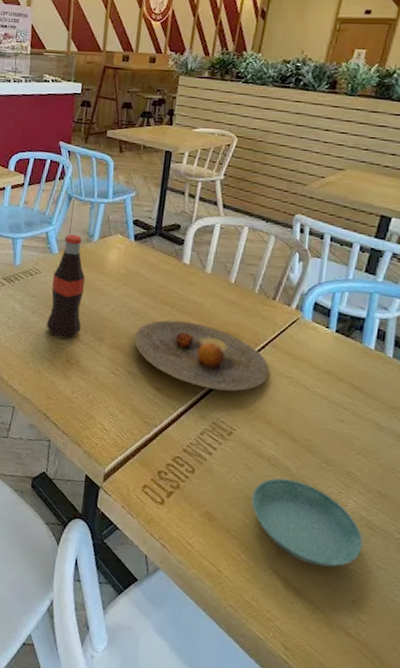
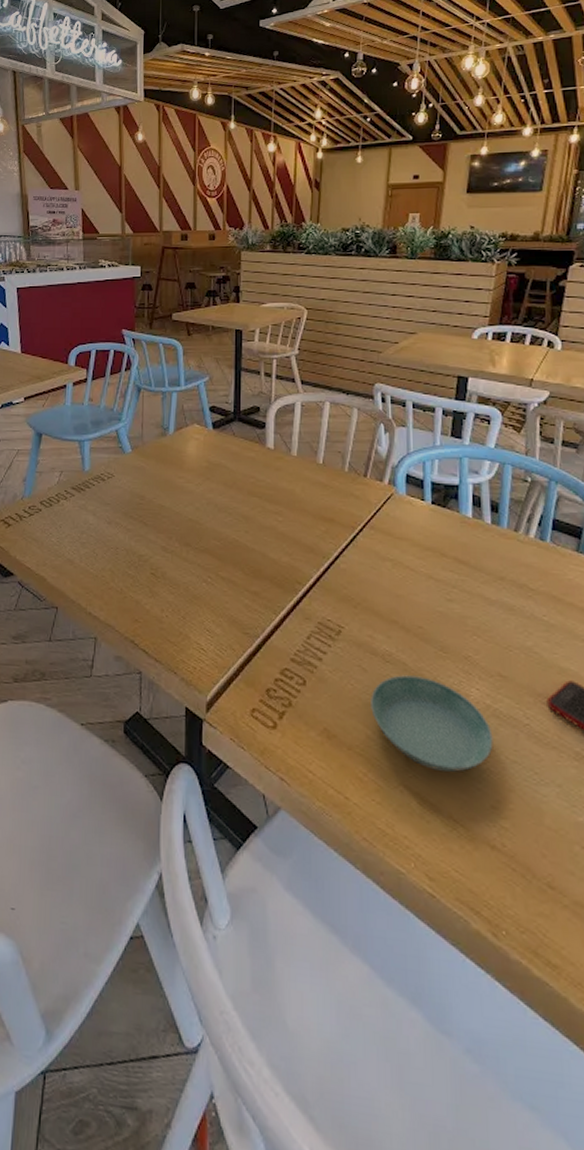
bottle: present [46,234,85,339] -> none [125,429,165,549]
plate: present [133,320,269,392] -> none [223,511,370,585]

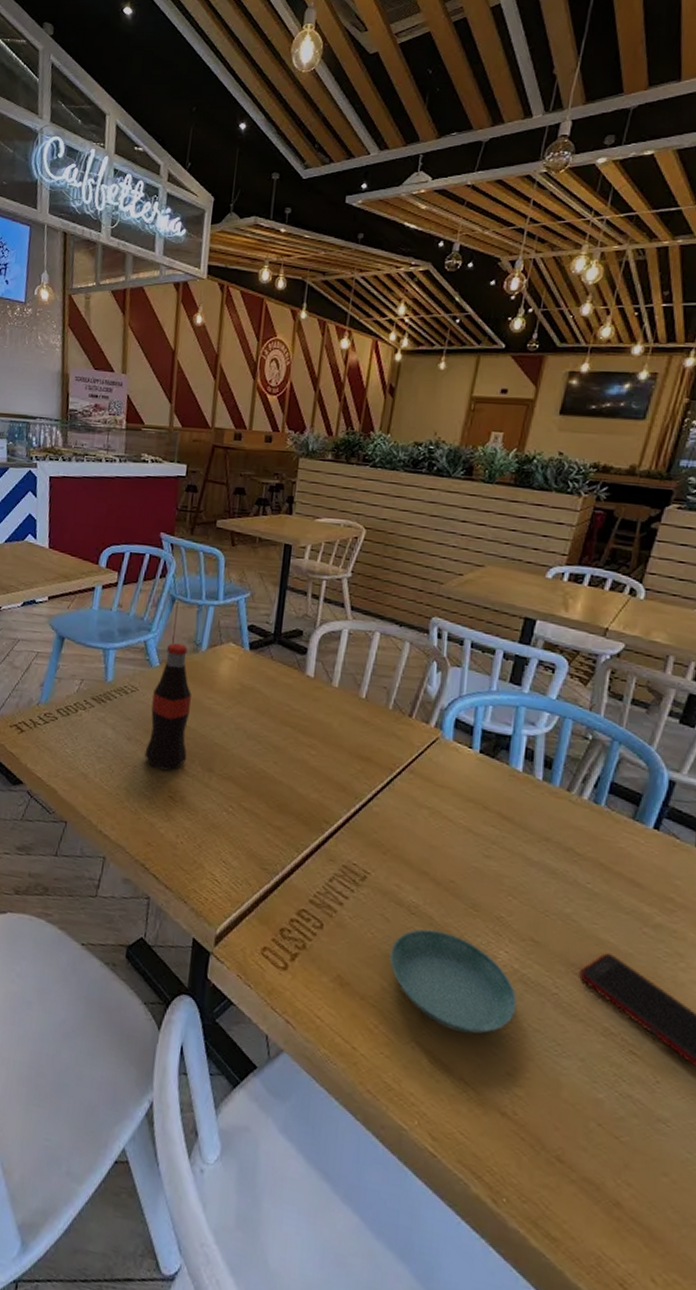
bottle: none [125,429,165,549] -> present [144,643,191,771]

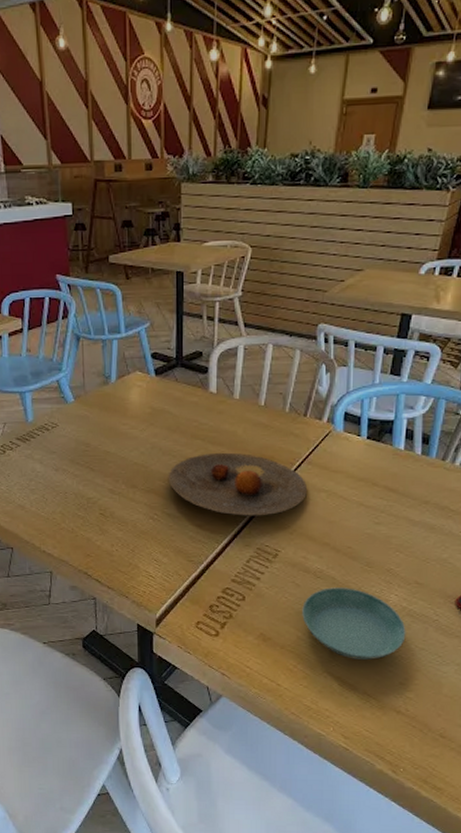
bottle: present [144,643,191,771] -> none [72,378,111,492]
plate: none [249,743,407,828] -> present [168,452,307,516]

